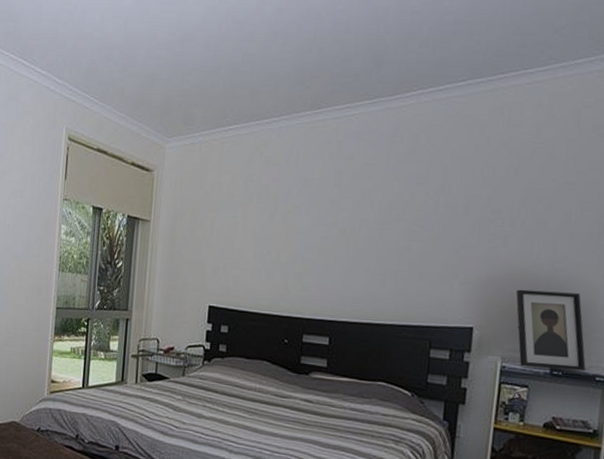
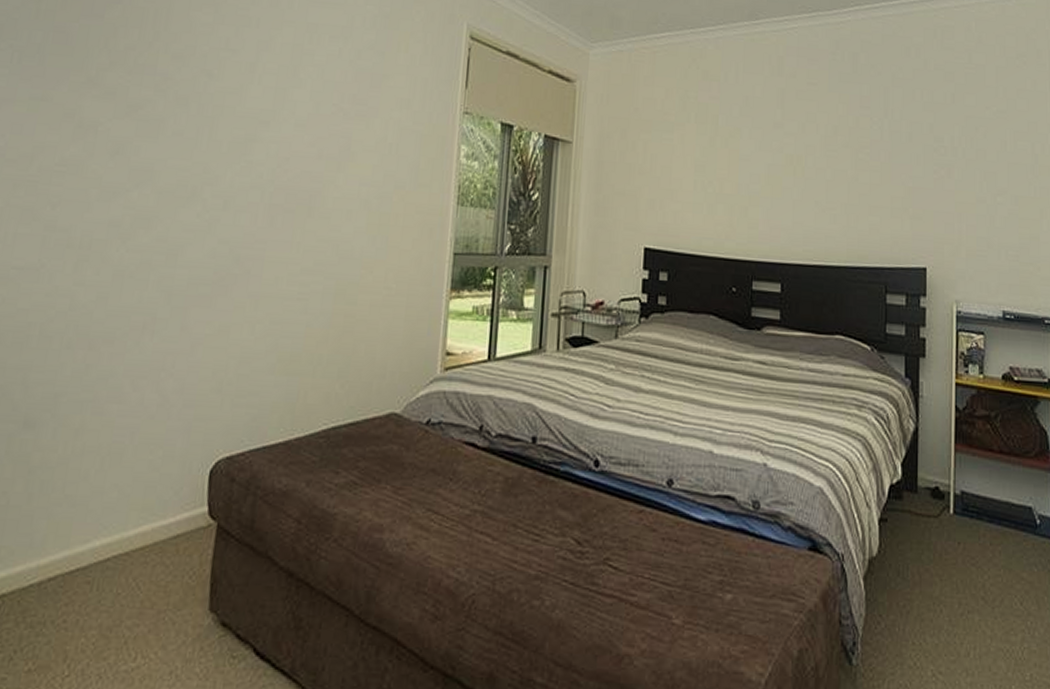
picture frame: present [516,289,586,371] -> none [964,224,1035,314]

